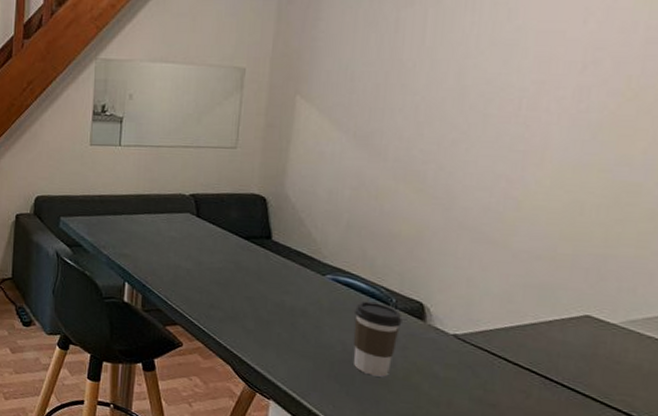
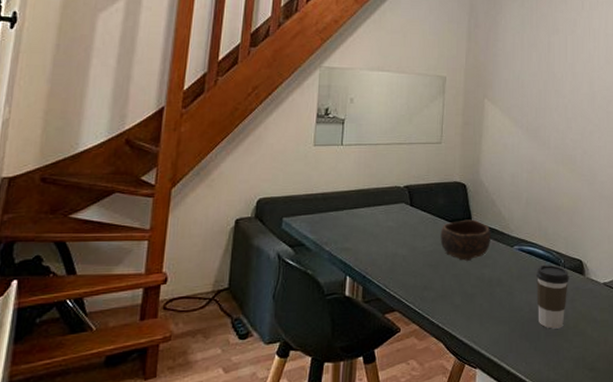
bowl: none [231,238,297,284] -> present [440,219,492,261]

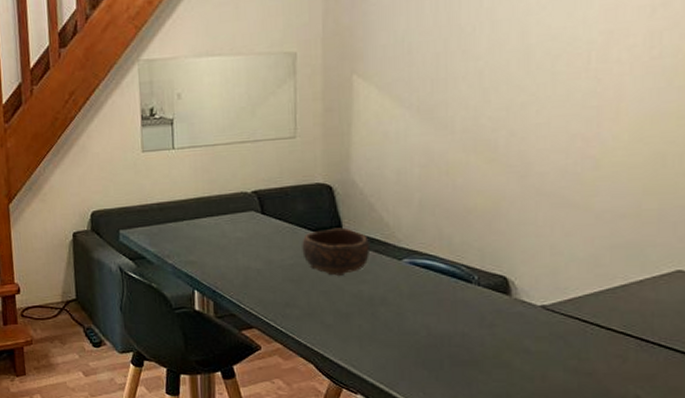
coffee cup: present [536,264,569,329] -> none [437,281,487,358]

